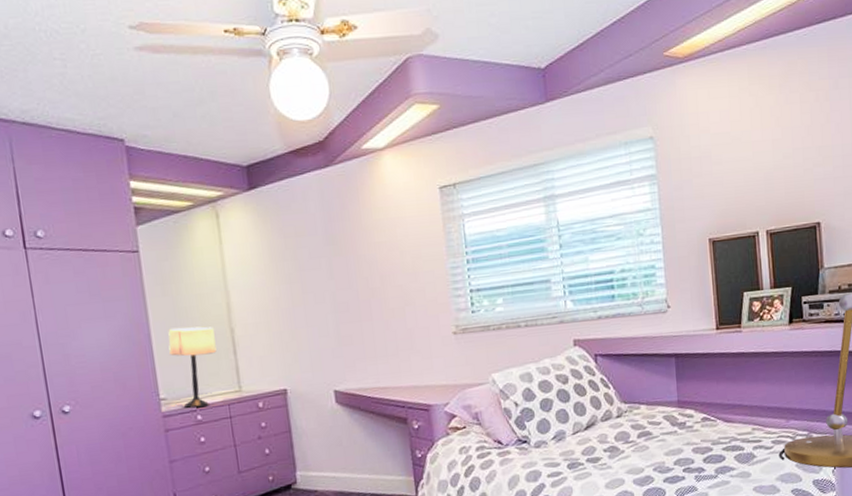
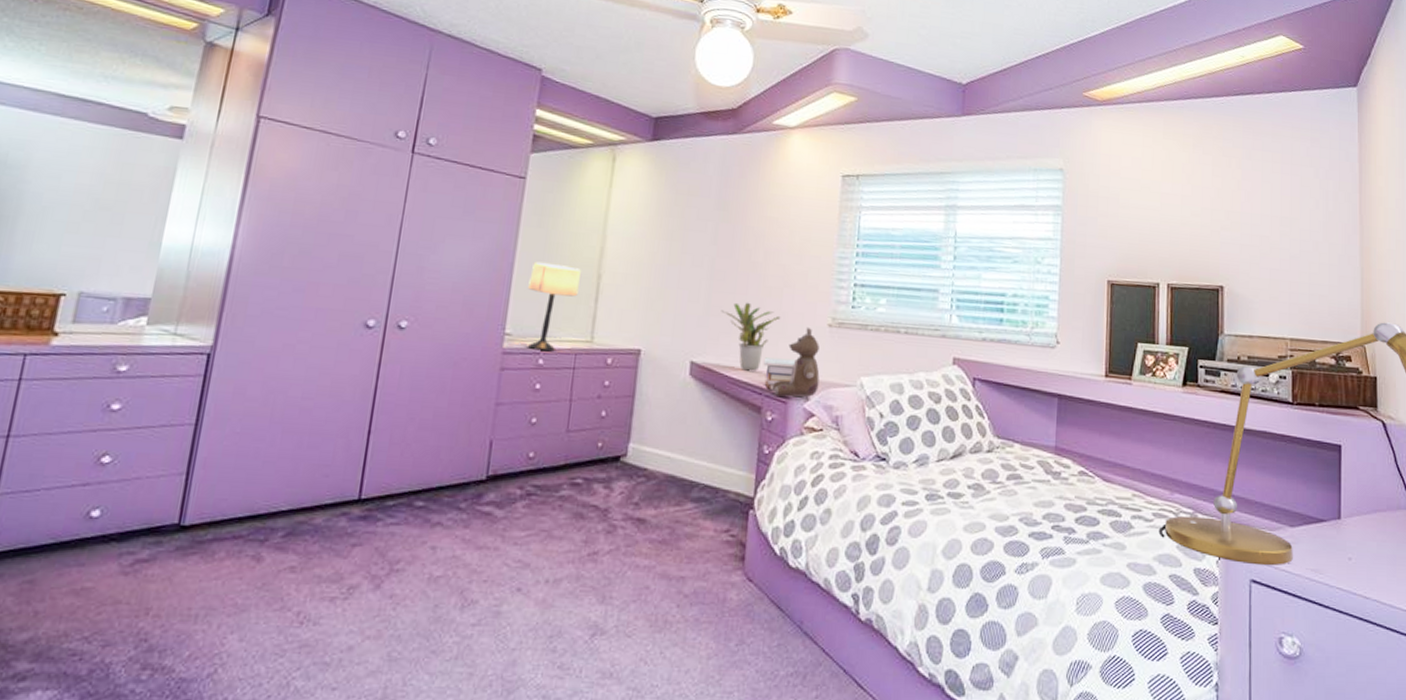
potted plant: none [351,326,408,389] -> present [721,302,781,372]
books: none [400,370,430,402] -> present [763,357,796,391]
stuffed bear: none [412,338,455,407] -> present [771,326,820,398]

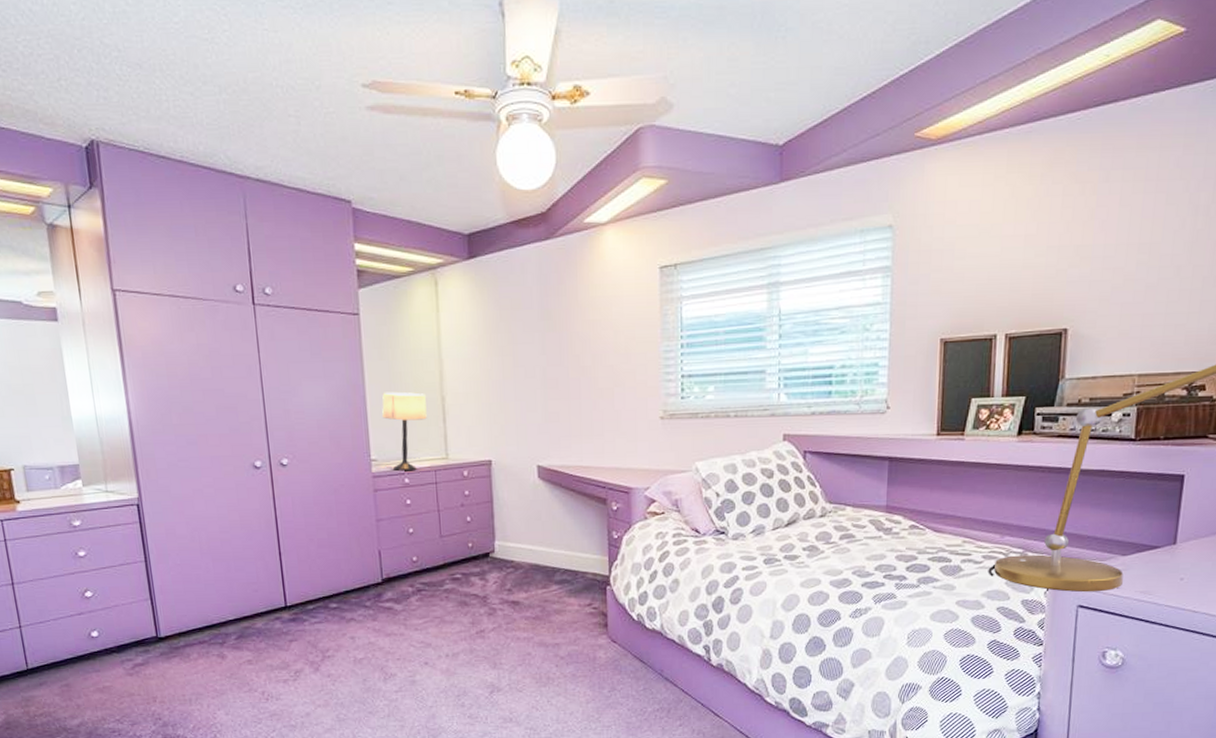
potted plant: present [721,302,781,372] -> none [558,405,615,468]
books: present [763,357,796,391] -> none [603,453,633,484]
stuffed bear: present [771,326,820,398] -> none [613,421,657,489]

